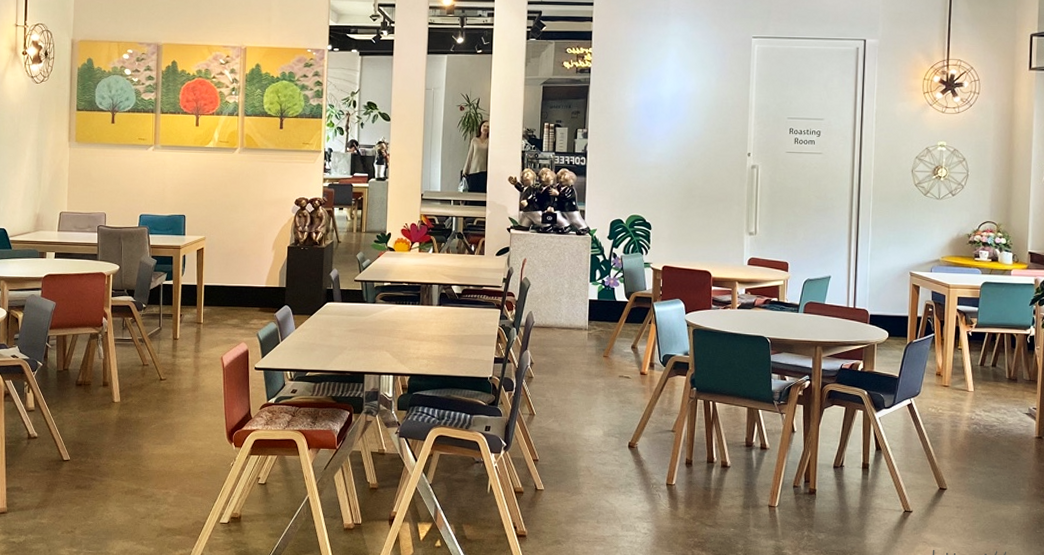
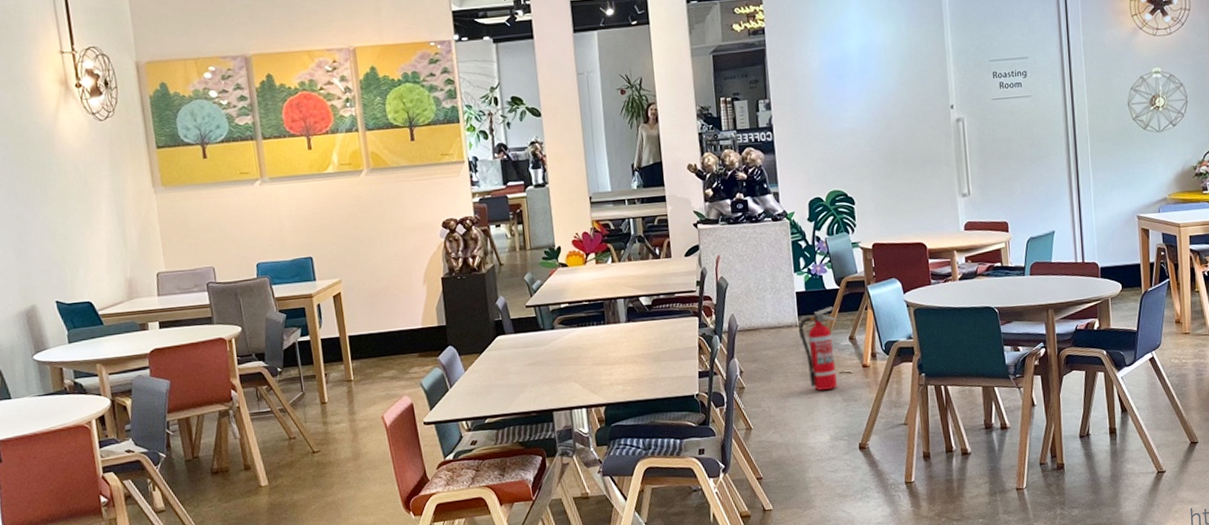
fire extinguisher: none [587,316,622,390] -> present [799,306,838,390]

